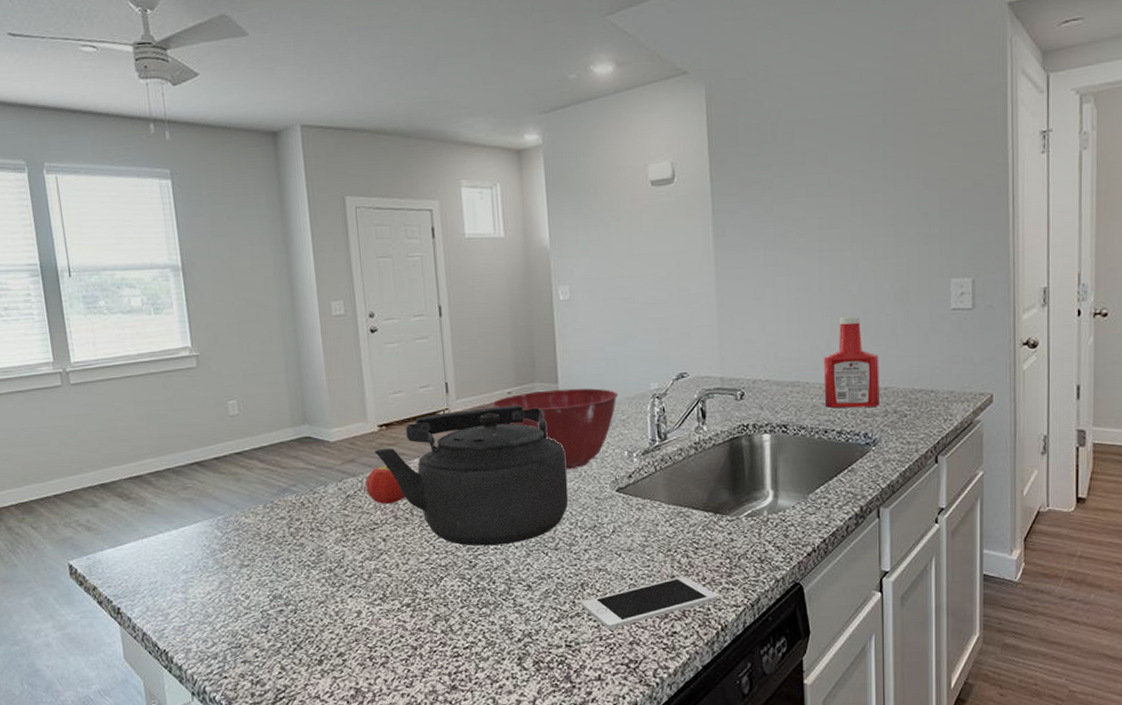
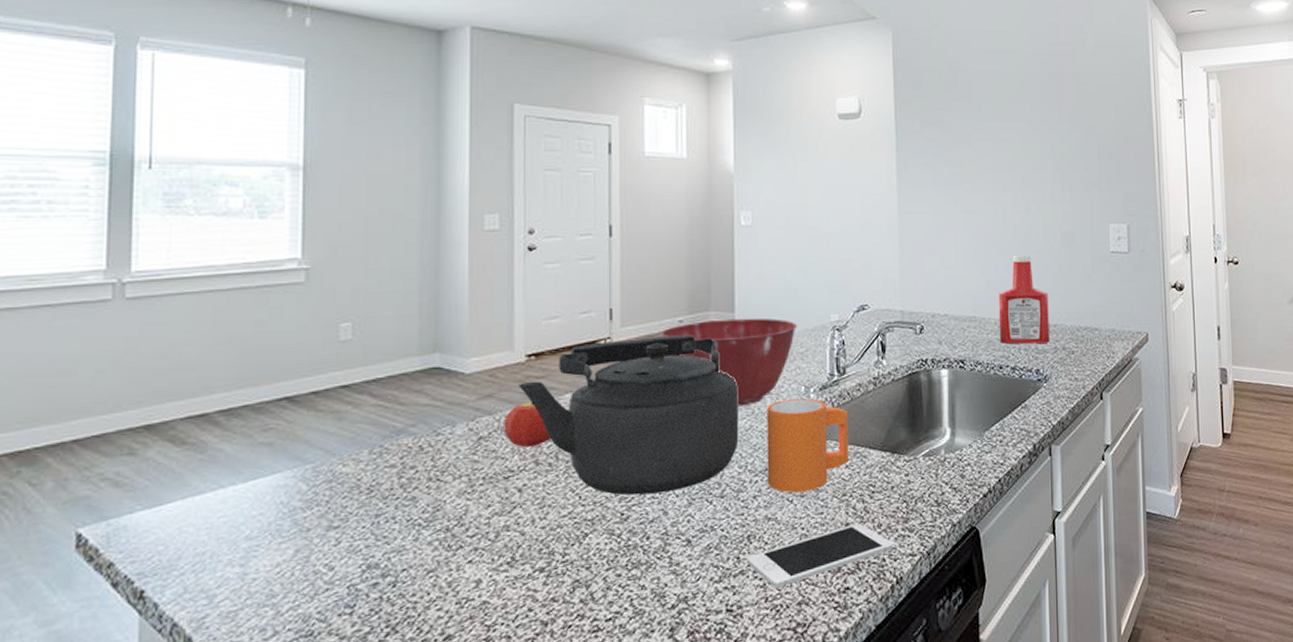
mug: none [593,462,672,548] -> present [767,399,848,493]

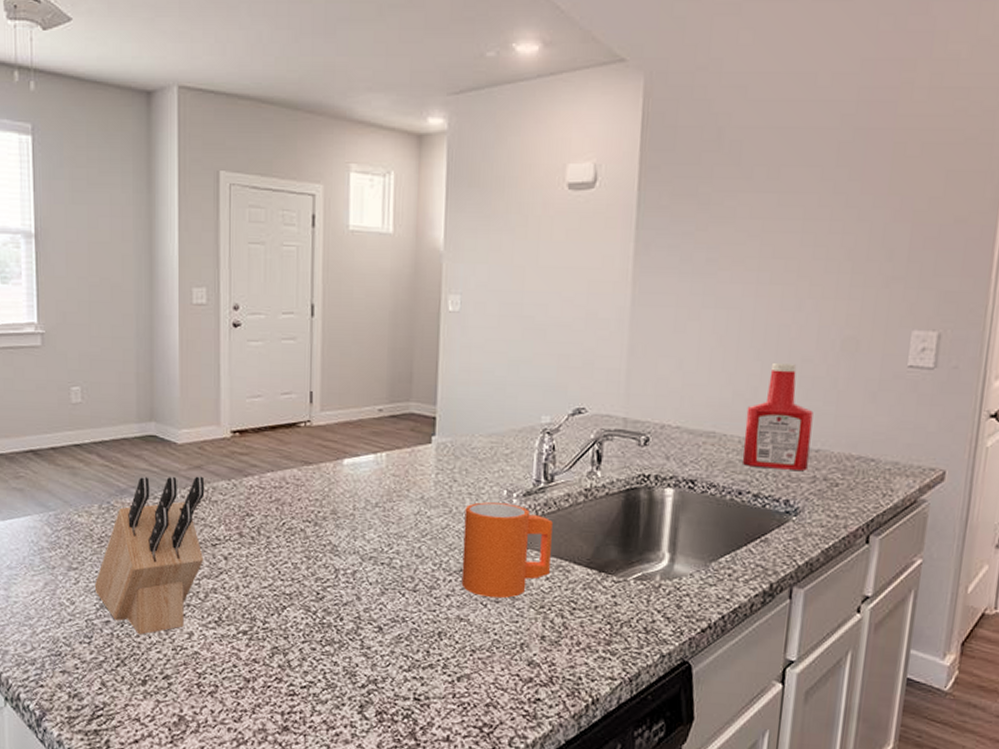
knife block: none [360,405,496,593] -> present [94,476,205,635]
fruit: present [504,402,551,447] -> none [212,476,253,519]
kettle: present [518,334,739,496] -> none [224,424,437,579]
mixing bowl: present [661,318,798,407] -> none [360,411,504,504]
cell phone: present [746,523,894,589] -> none [436,637,592,687]

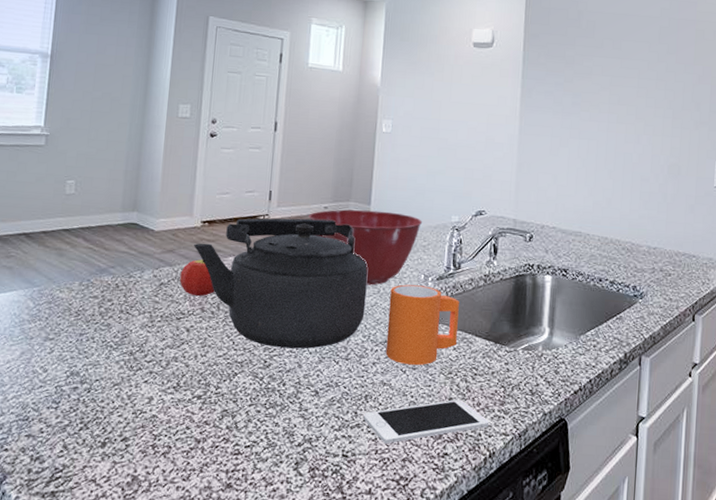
knife block: present [94,476,205,635] -> none [67,258,175,400]
fruit: none [212,476,253,519] -> present [180,259,215,296]
kettle: none [224,424,437,579] -> present [194,218,368,349]
mixing bowl: none [360,411,504,504] -> present [308,209,423,286]
cell phone: none [436,637,592,687] -> present [362,399,490,444]
ketchup bottle: present [742,362,813,470] -> none [601,180,651,263]

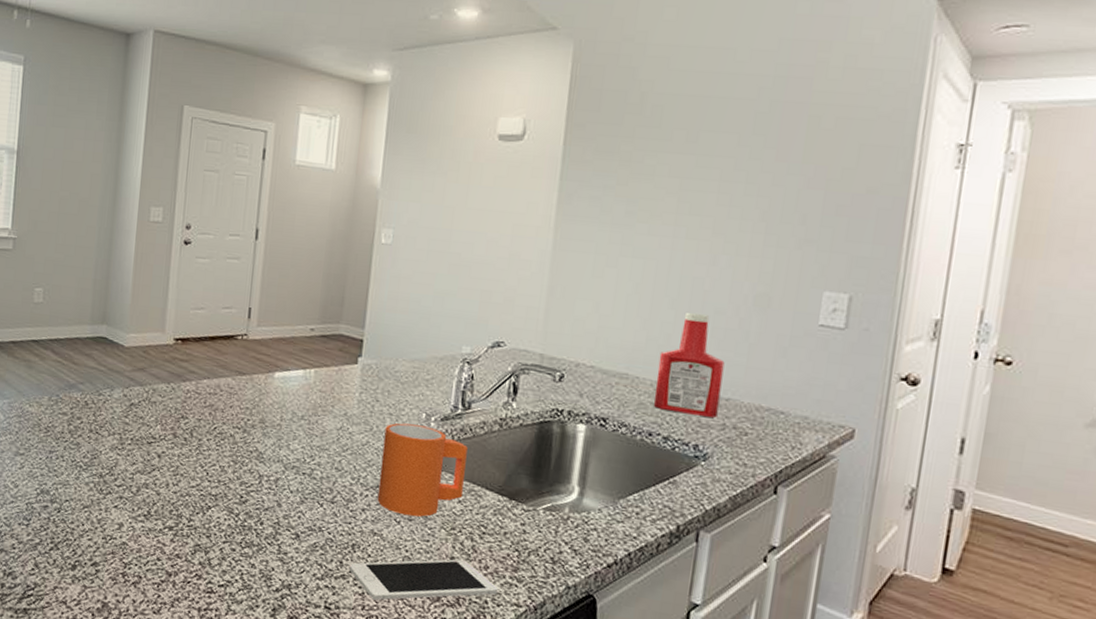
fruit: present [180,259,215,296] -> none [151,380,188,421]
kettle: present [194,218,368,349] -> none [166,337,360,487]
mixing bowl: present [308,209,423,286] -> none [292,332,427,422]
ketchup bottle: none [601,180,651,263] -> present [653,312,725,418]

